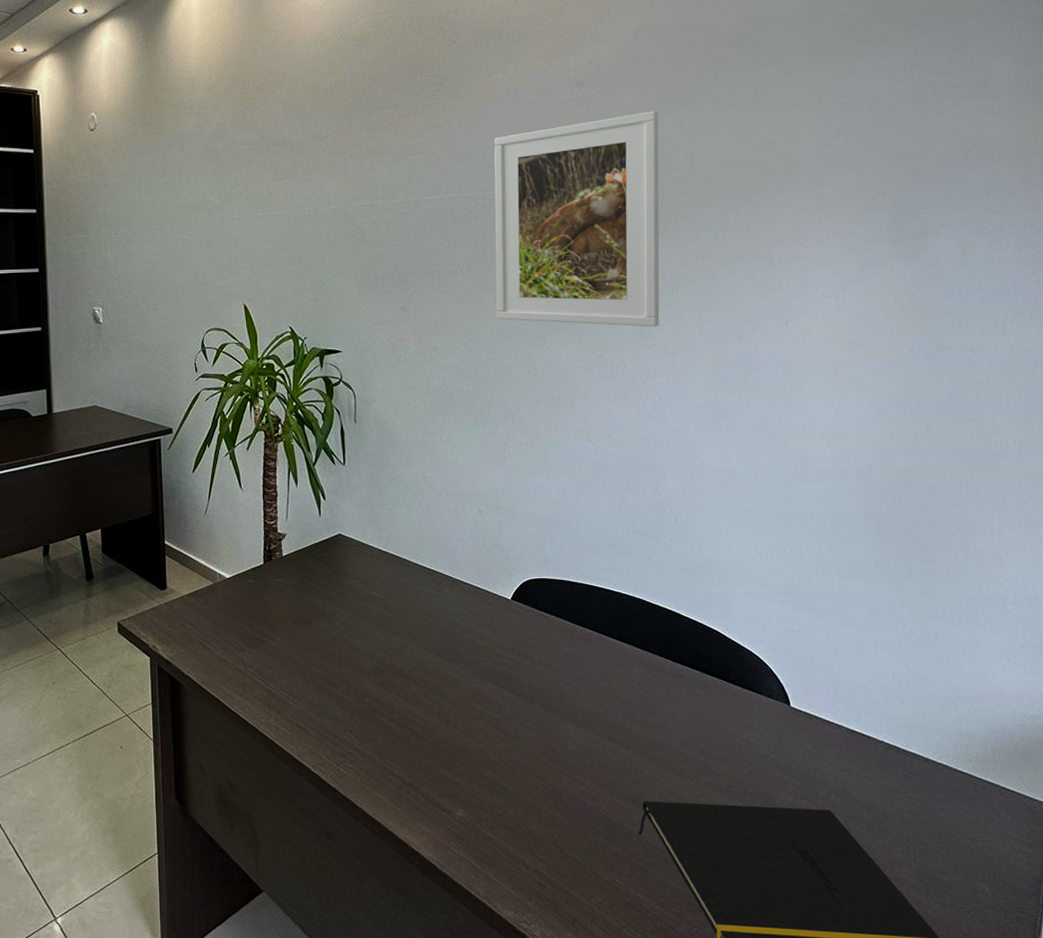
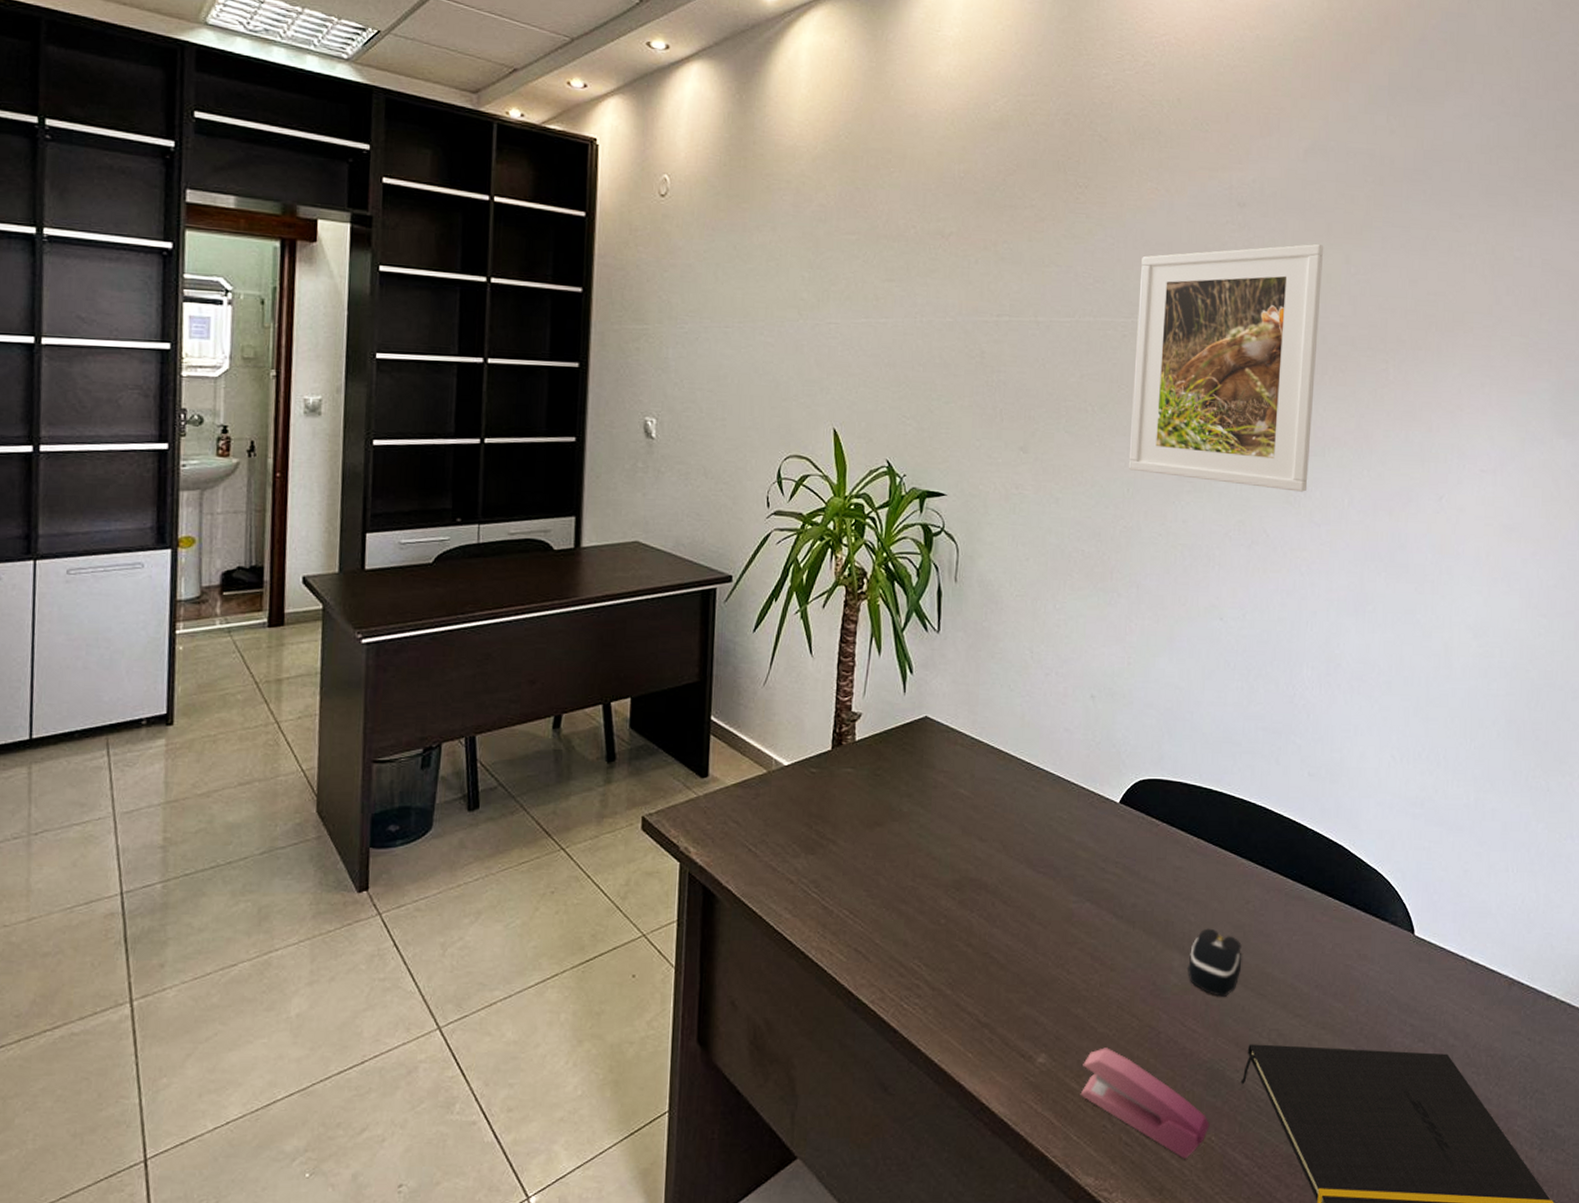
stapler: none [496,804,613,897] -> present [1080,1047,1210,1159]
computer mouse: none [582,703,631,761] -> present [1187,928,1242,997]

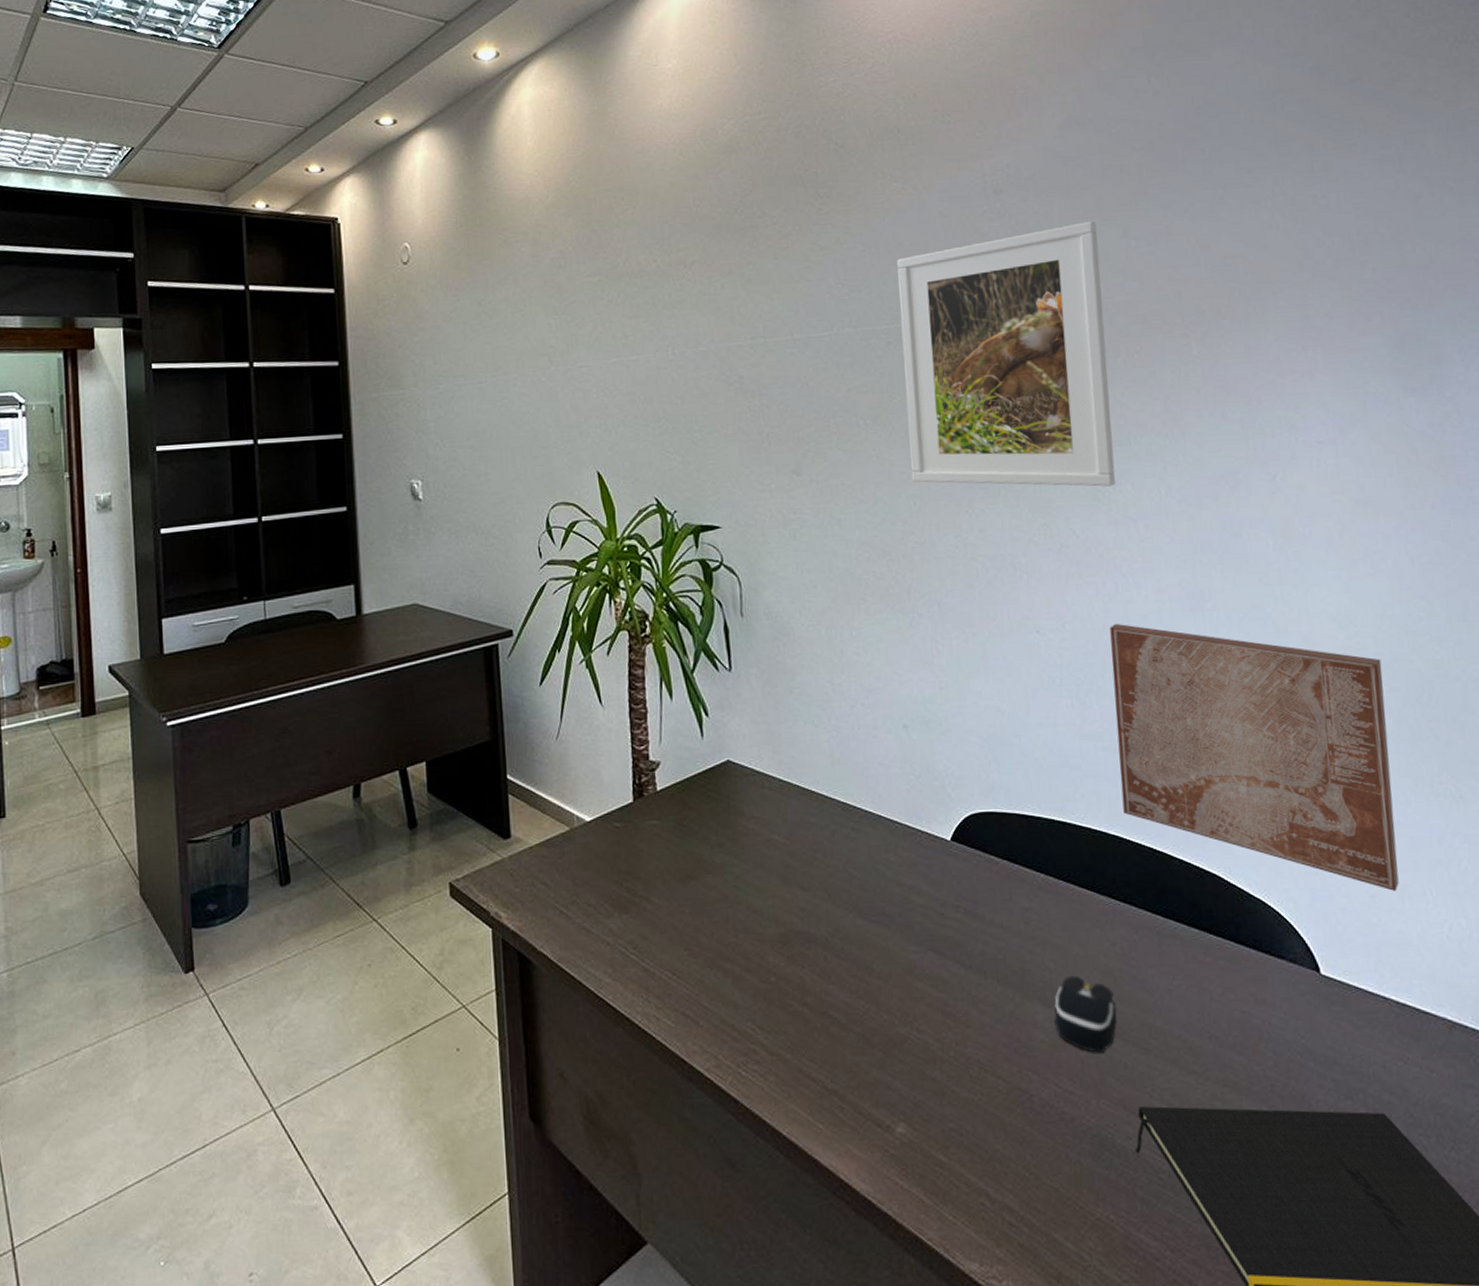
stapler: present [1080,1047,1210,1159] -> none [948,1114,1106,1241]
wall art: none [1272,616,1503,867] -> present [1109,623,1399,891]

